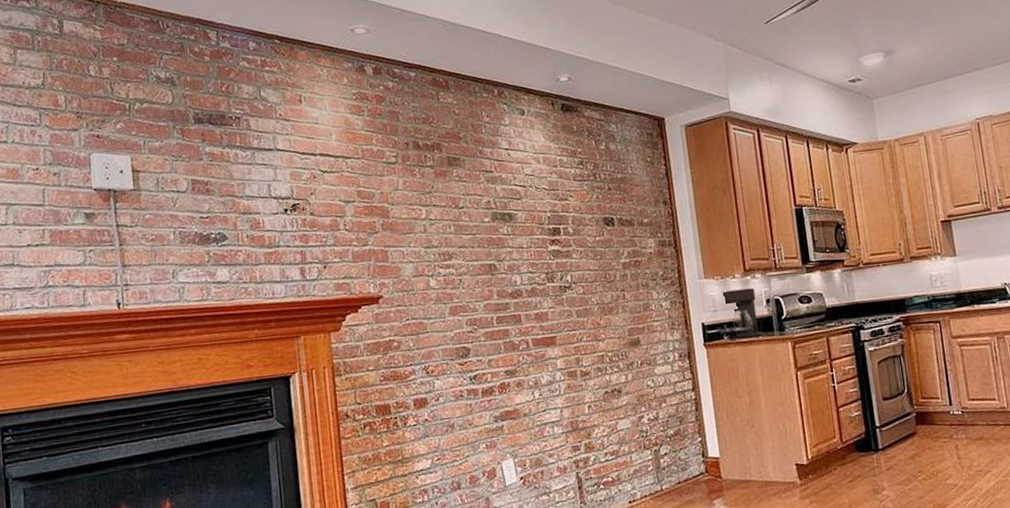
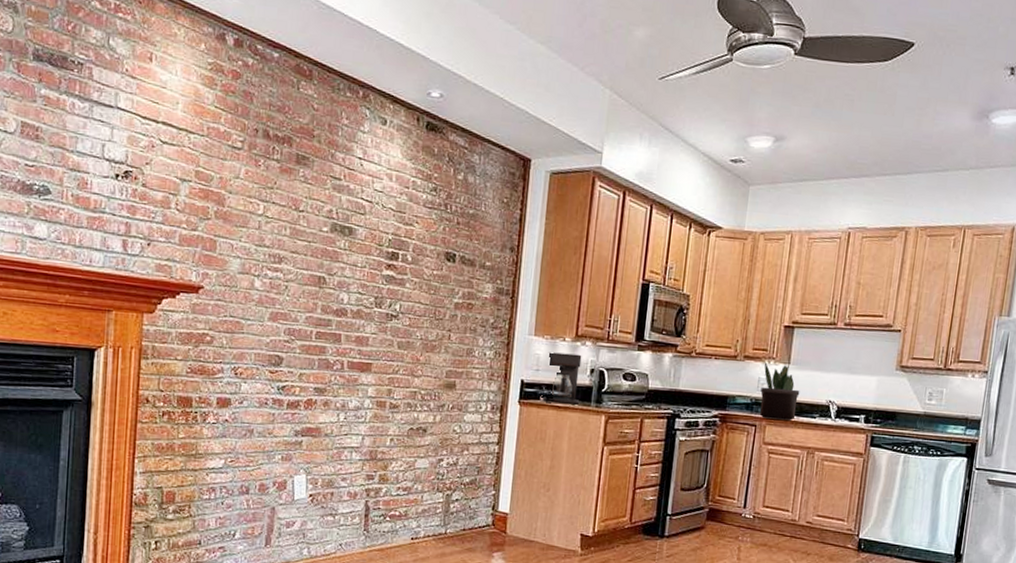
planter: none [931,256,975,314] -> present [760,360,800,421]

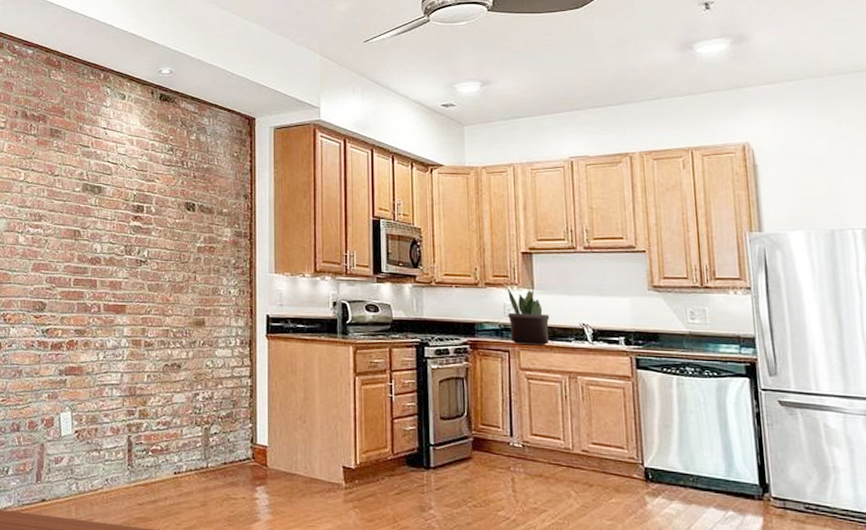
coffee maker: present [540,352,582,406] -> none [286,288,326,338]

